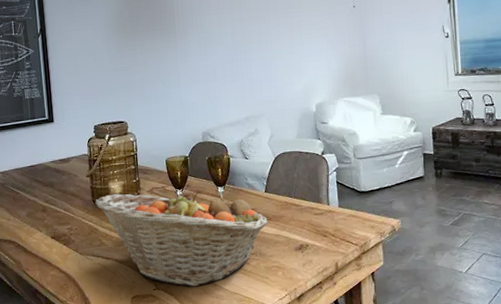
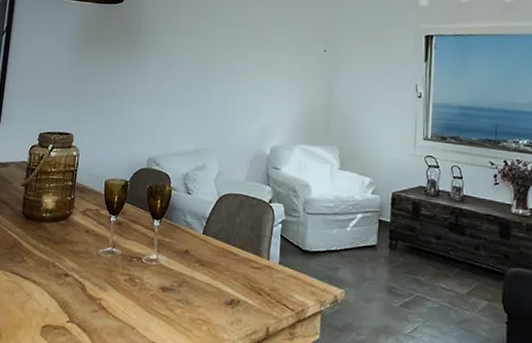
fruit basket: present [95,189,268,287] -> none [25,209,201,327]

